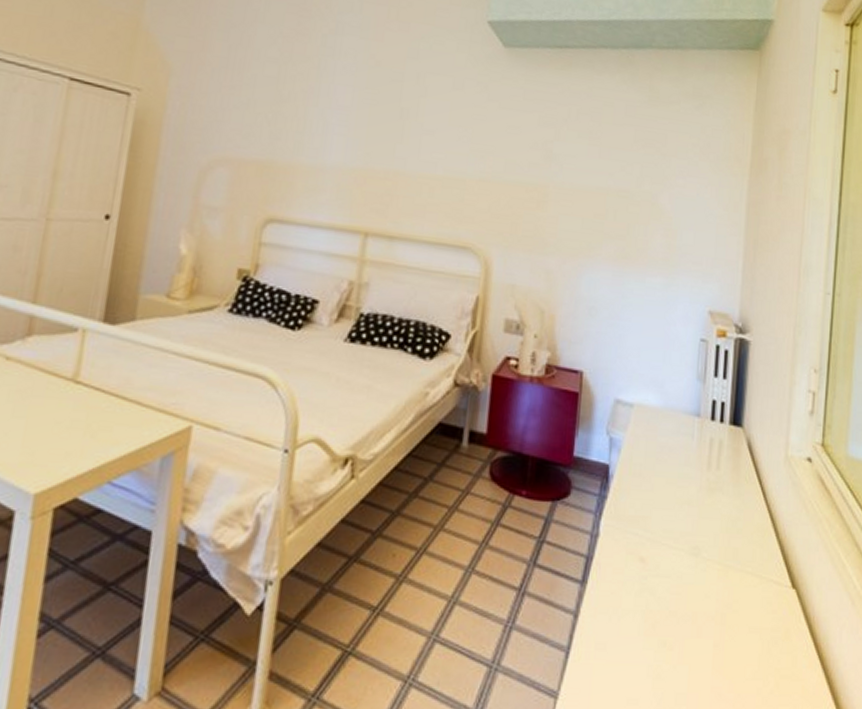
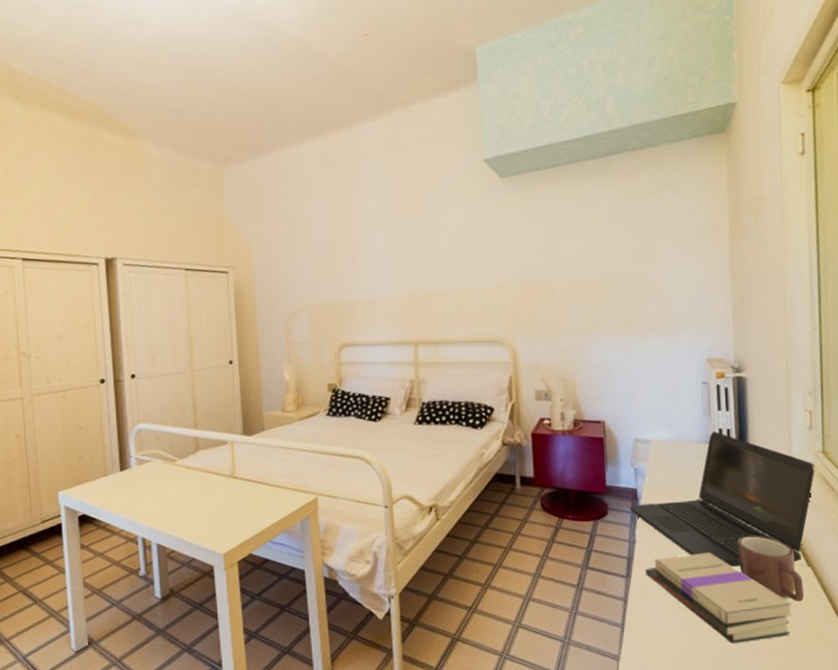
laptop computer: none [597,401,812,581] -> present [630,430,815,567]
books: none [605,558,769,684] -> present [646,553,792,644]
mug: none [716,542,785,635] -> present [737,536,804,602]

